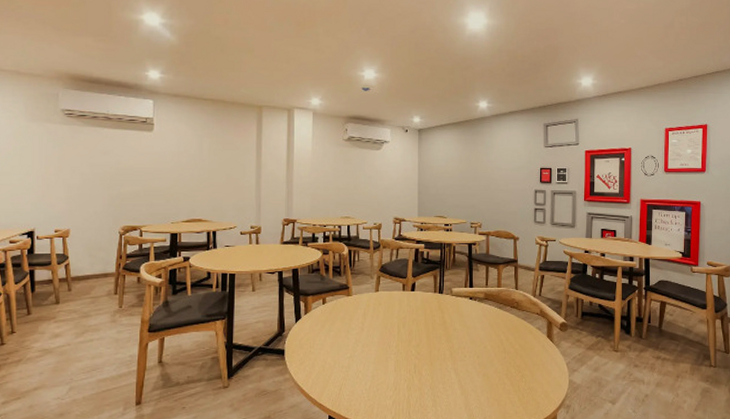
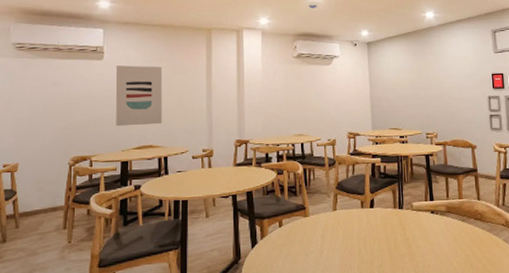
wall art: none [165,138,212,199] -> present [115,65,163,127]

